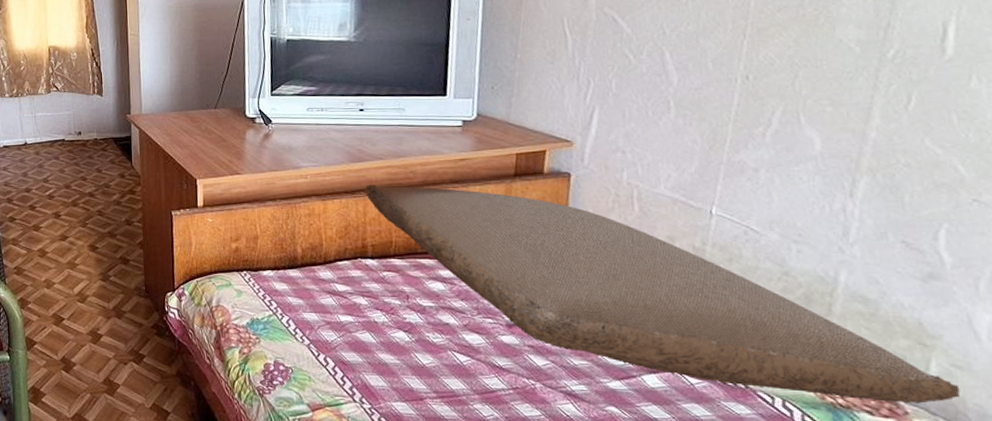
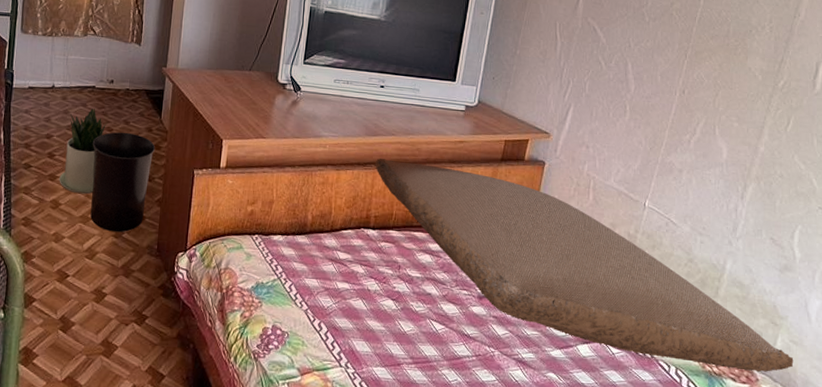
planter: none [42,161,81,242] -> present [59,109,108,195]
waste bin: none [70,180,130,276] -> present [90,132,155,233]

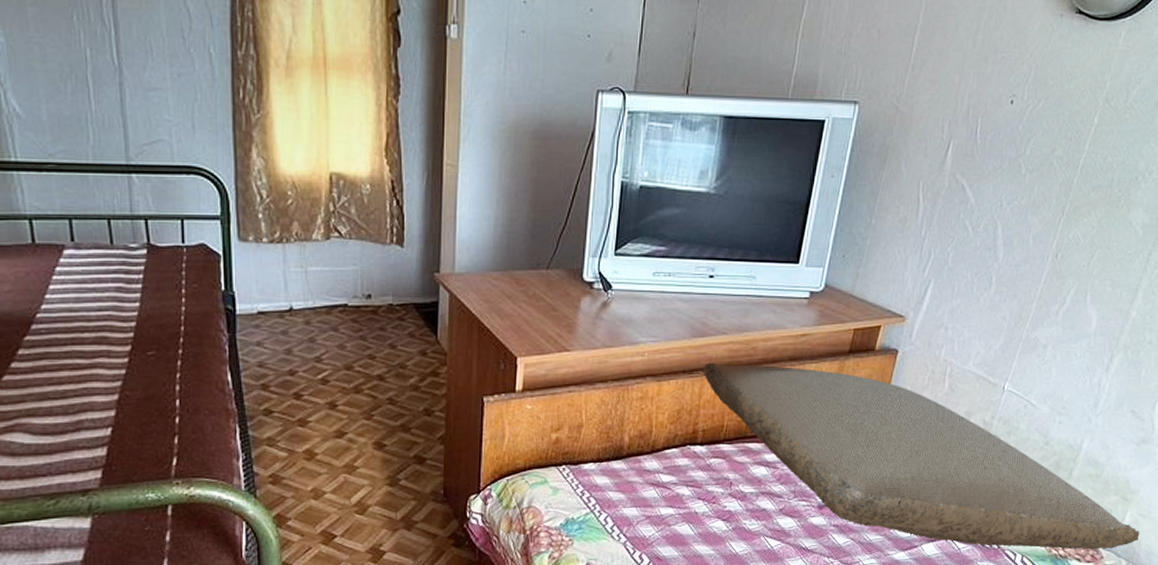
planter: present [59,109,108,195] -> none [311,333,368,440]
waste bin: present [90,132,155,233] -> none [352,359,432,480]

